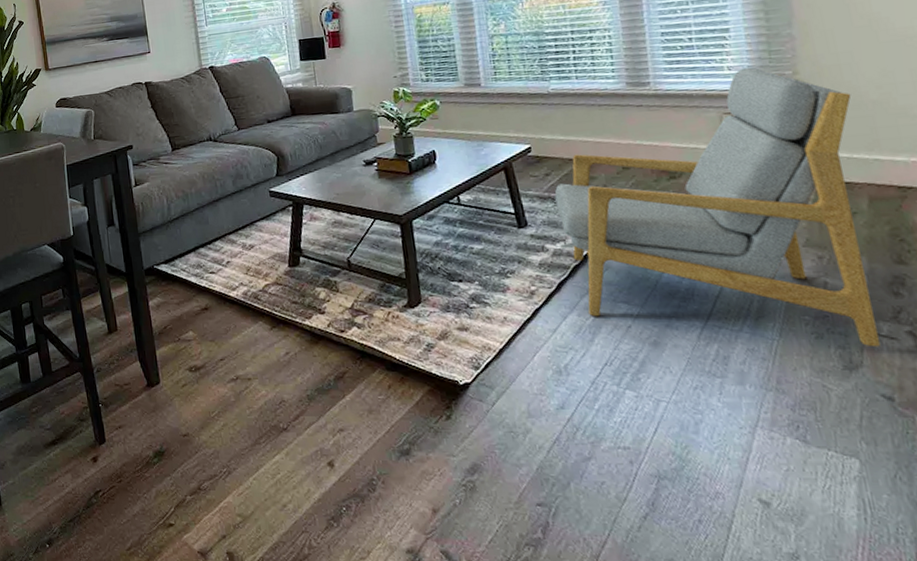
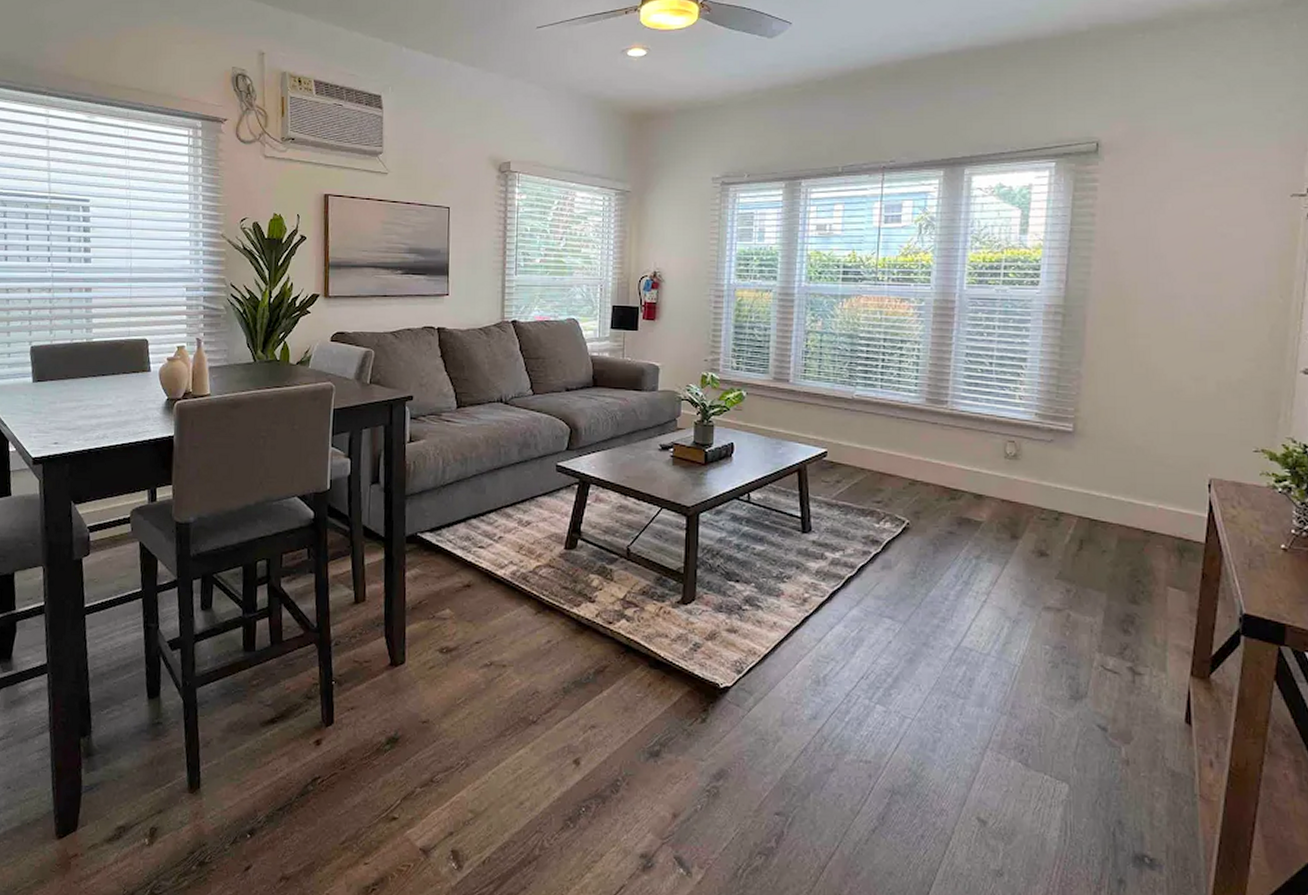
armchair: present [554,67,880,347] -> none [842,399,1120,680]

